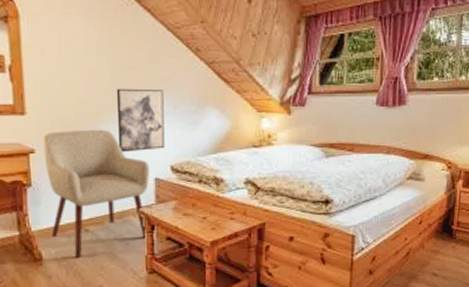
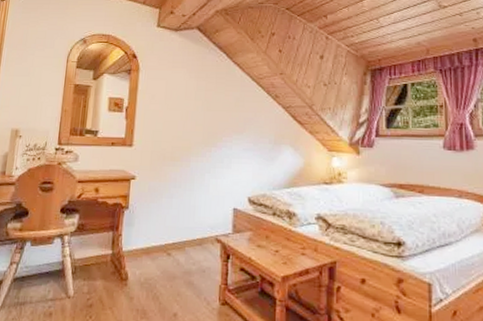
chair: present [43,129,149,258] -> none [139,161,229,281]
wall art: present [116,88,165,153] -> none [204,127,246,183]

